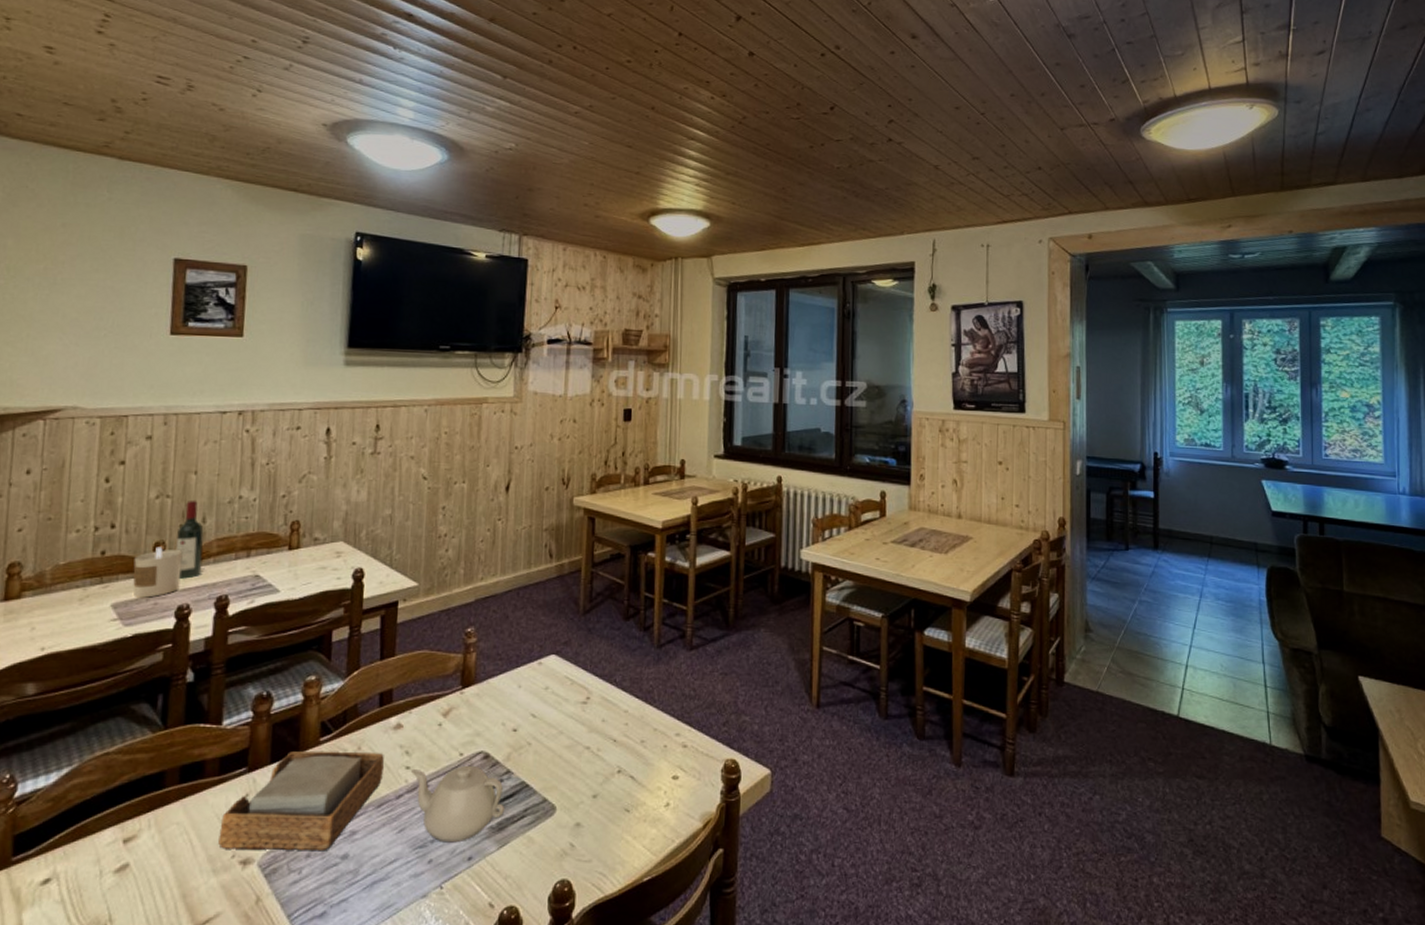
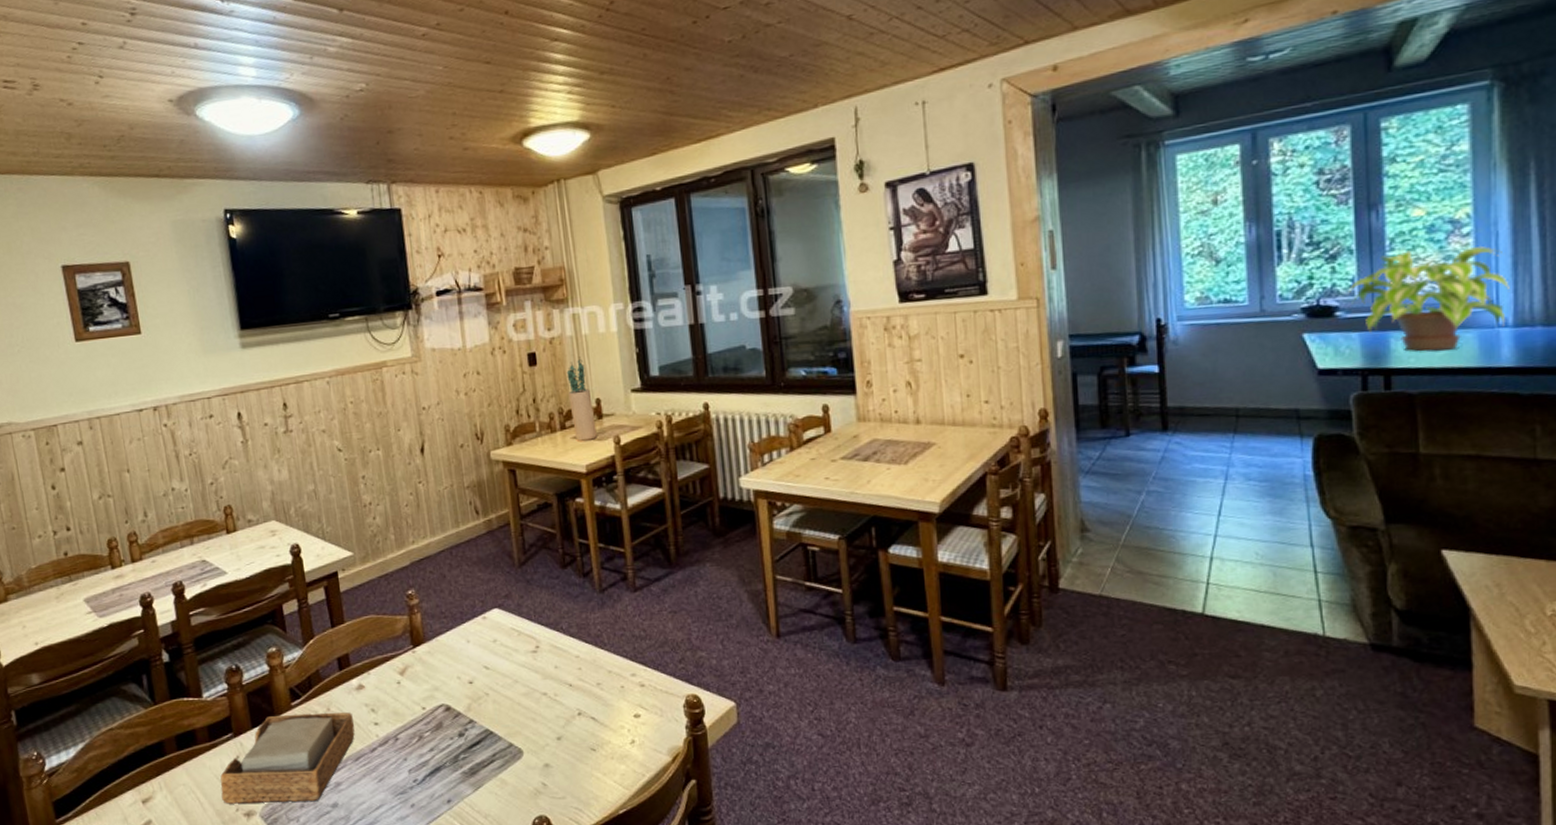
candle: present [133,547,183,598] -> none [93,543,139,591]
wine bottle: present [176,500,204,579] -> none [124,496,154,570]
teapot: present [411,765,504,843] -> none [380,717,474,789]
vase: none [656,418,678,498] -> present [566,356,597,441]
plant: none [1295,423,1407,508] -> present [1348,245,1510,352]

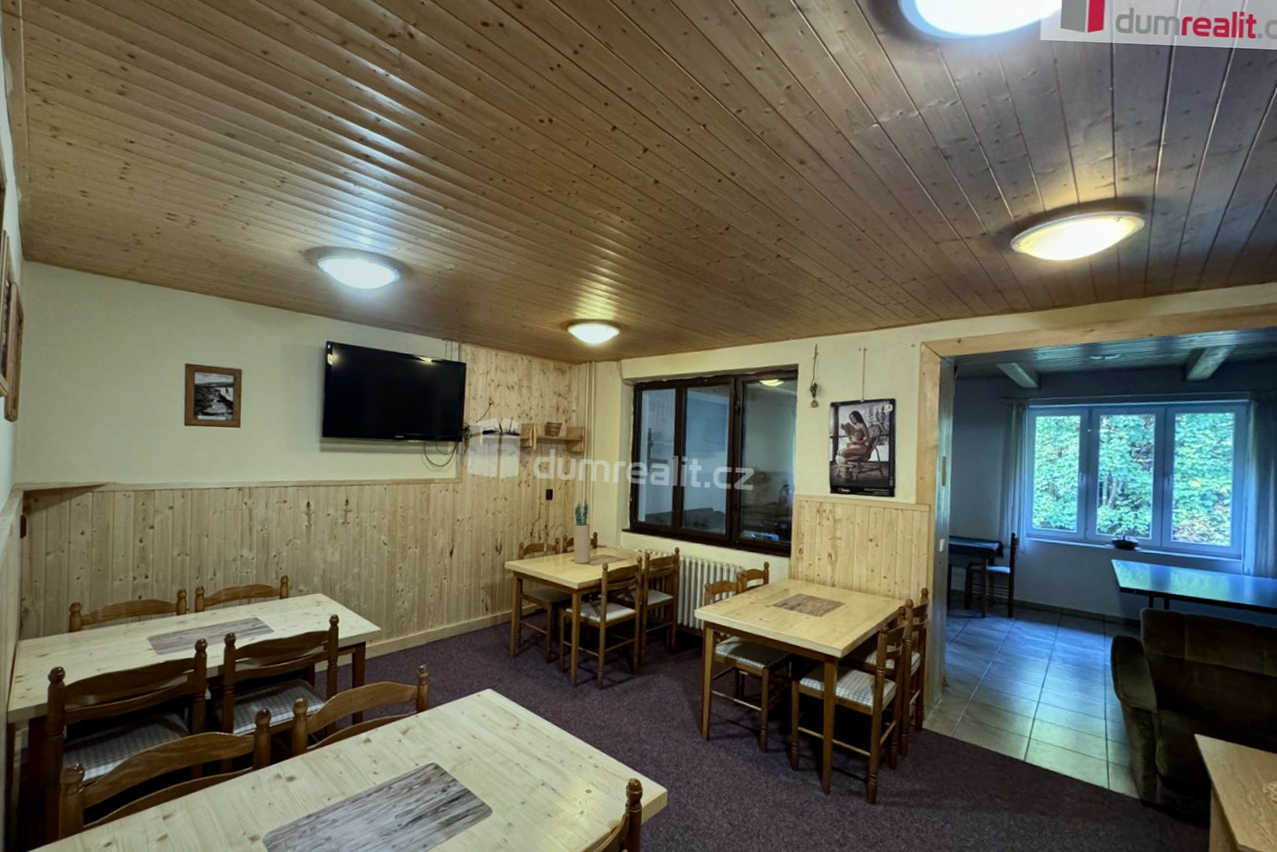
napkin holder: present [220,712,355,804] -> none [233,756,358,834]
plant: present [1348,245,1510,352] -> none [1145,510,1253,586]

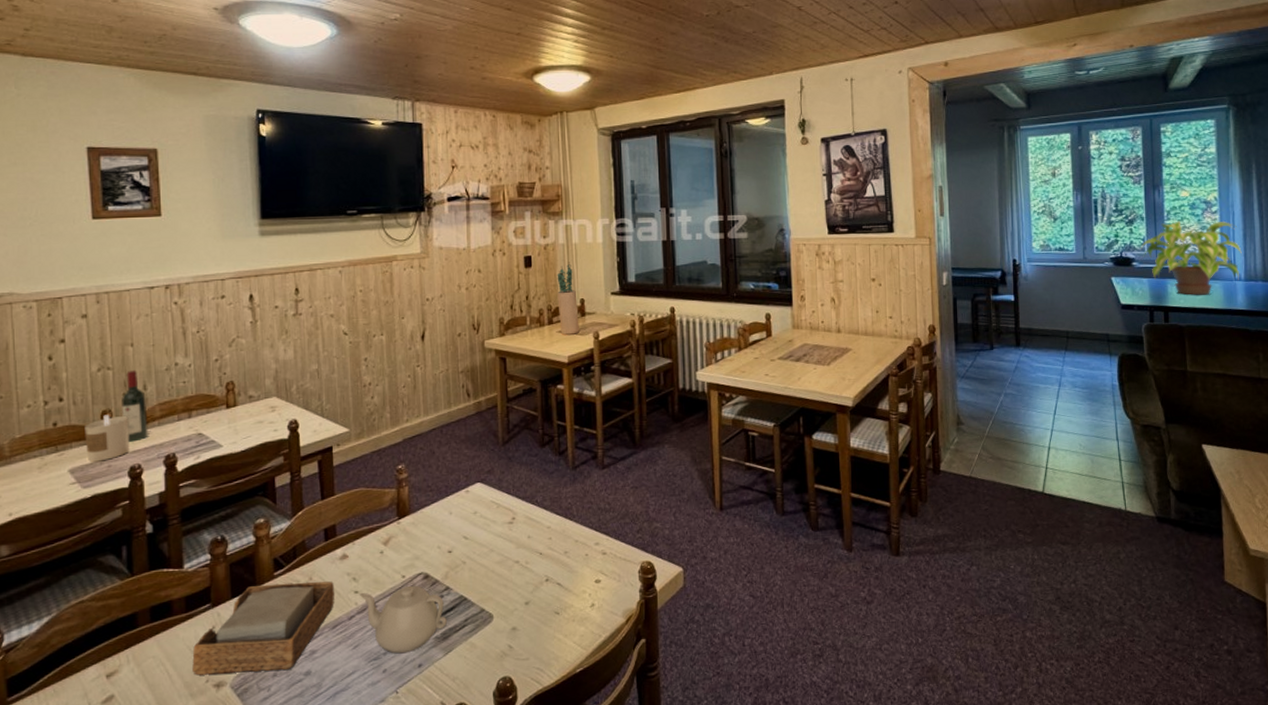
candle: none [163,594,200,633] -> present [84,415,130,462]
wine bottle: none [194,557,215,620] -> present [122,370,148,442]
napkin holder: none [233,756,358,834] -> present [192,581,335,676]
teapot: none [378,773,451,833] -> present [360,585,447,654]
plant: none [1145,510,1253,586] -> present [1140,220,1242,296]

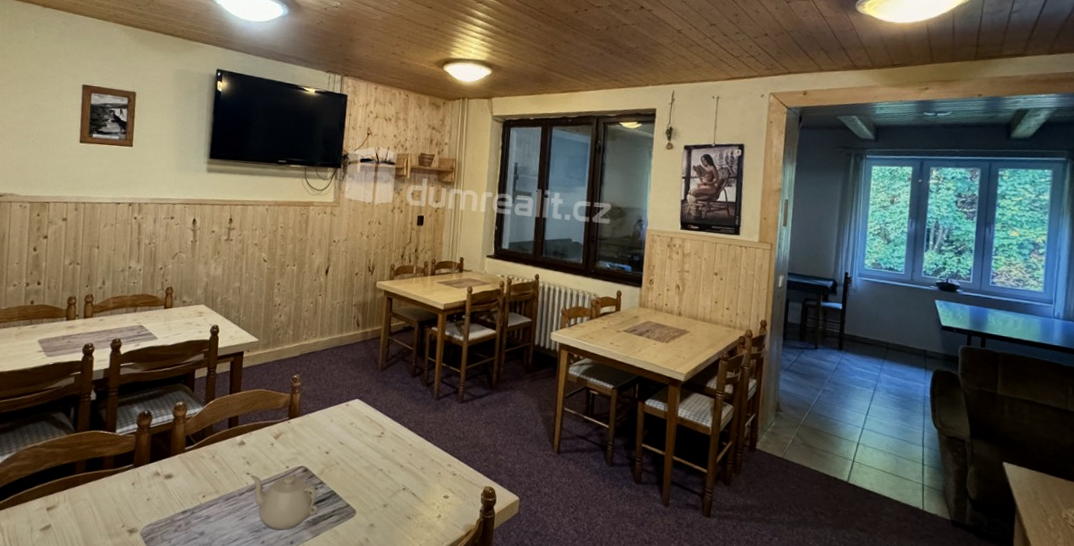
candle: present [84,415,130,462] -> none [53,300,89,337]
wine bottle: present [122,370,148,442] -> none [84,267,104,325]
napkin holder: present [192,581,335,676] -> none [113,455,232,528]
vase: present [557,262,579,335] -> none [440,225,458,287]
plant: present [1140,220,1242,296] -> none [966,257,1063,328]

